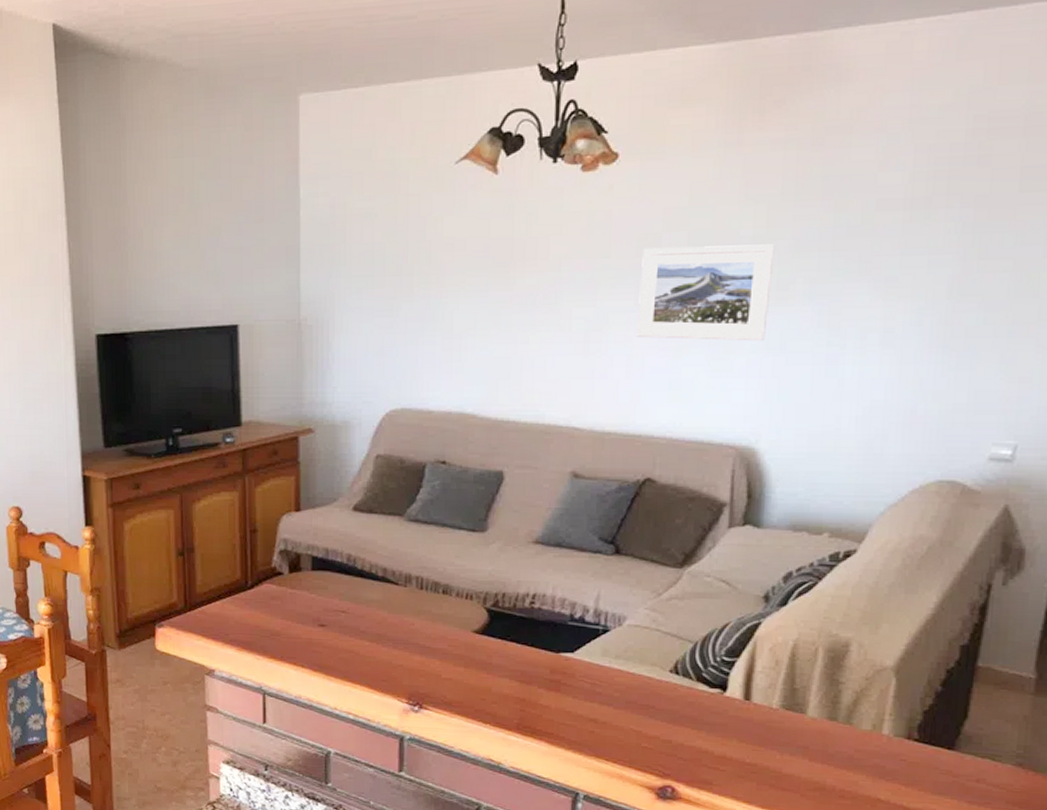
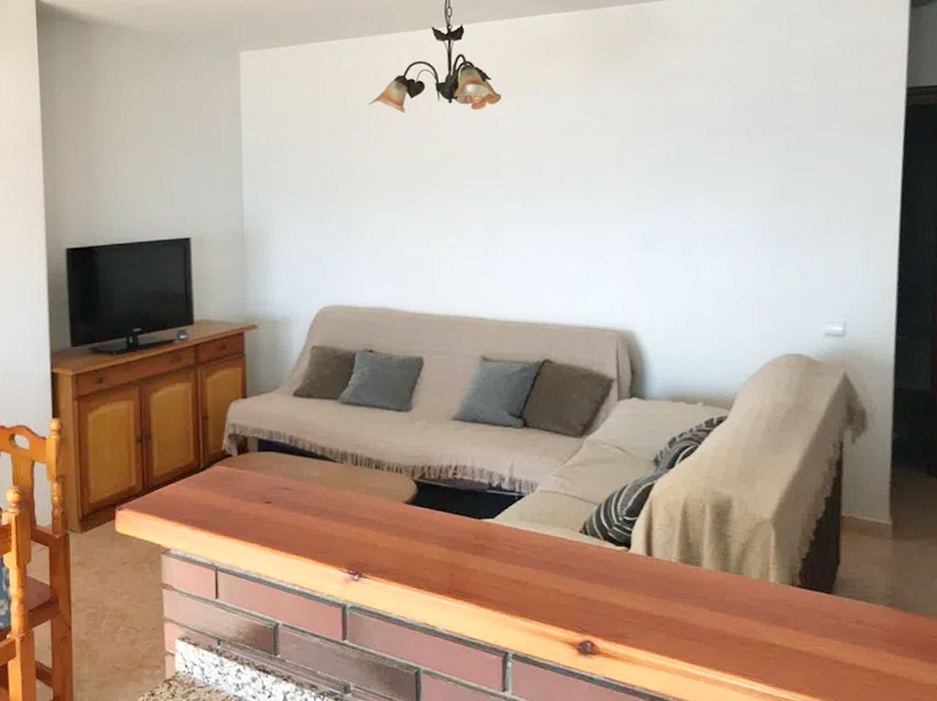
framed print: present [636,244,775,341] -> none [526,164,633,242]

